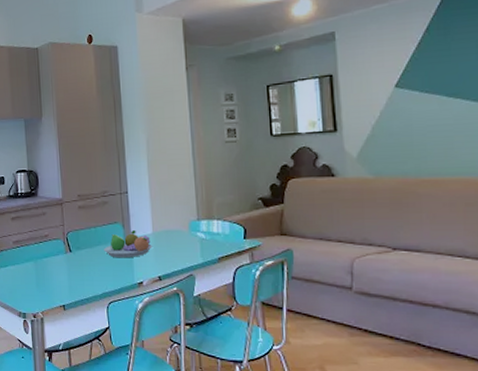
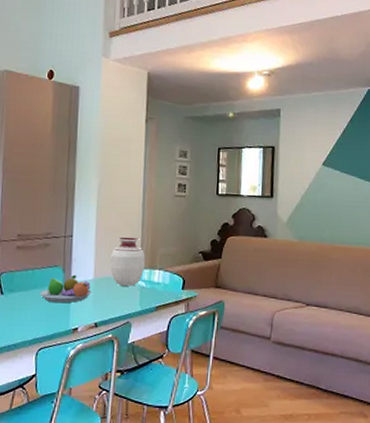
vase: none [167,188,202,238] -> present [110,237,145,286]

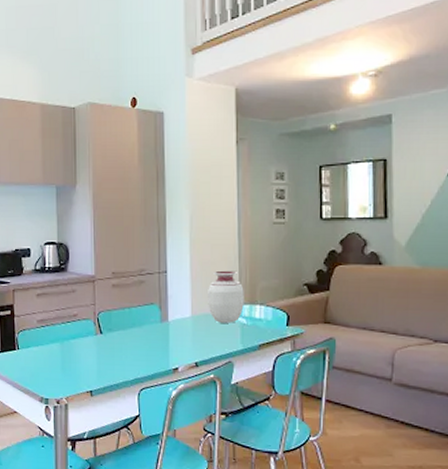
fruit bowl: present [40,274,92,303] -> none [138,312,190,342]

